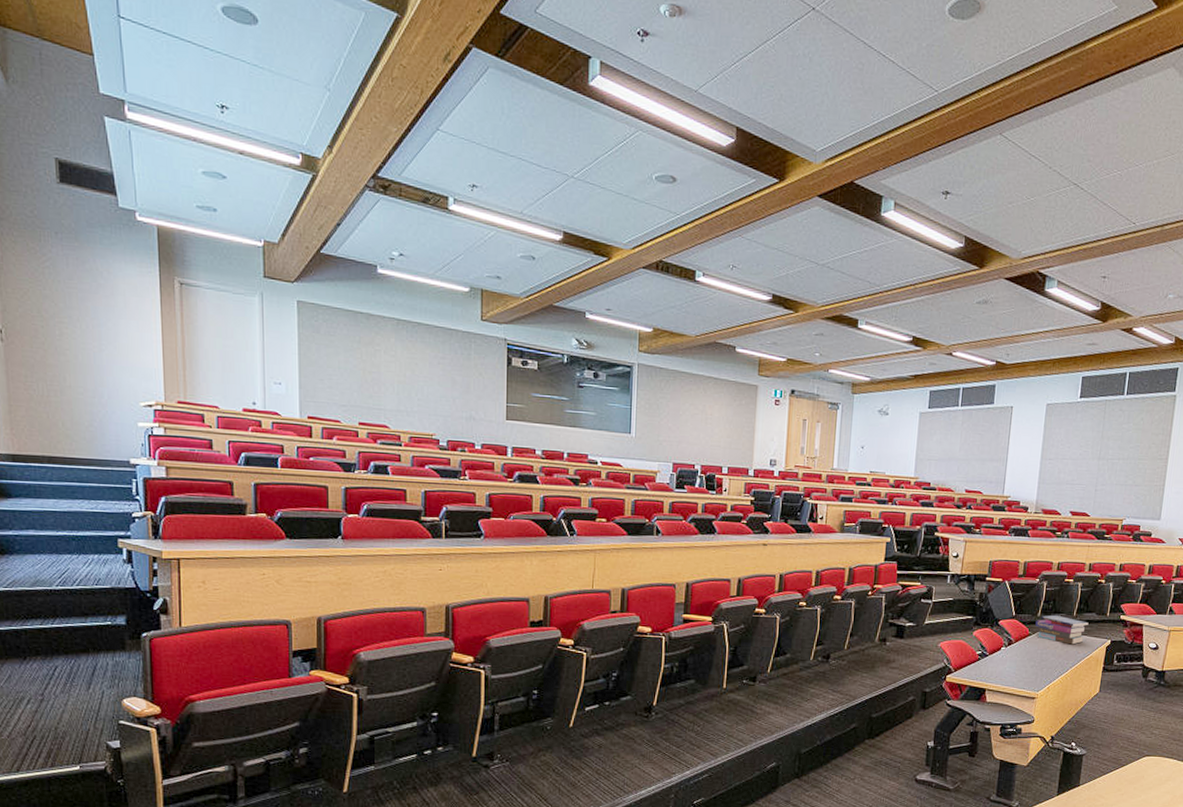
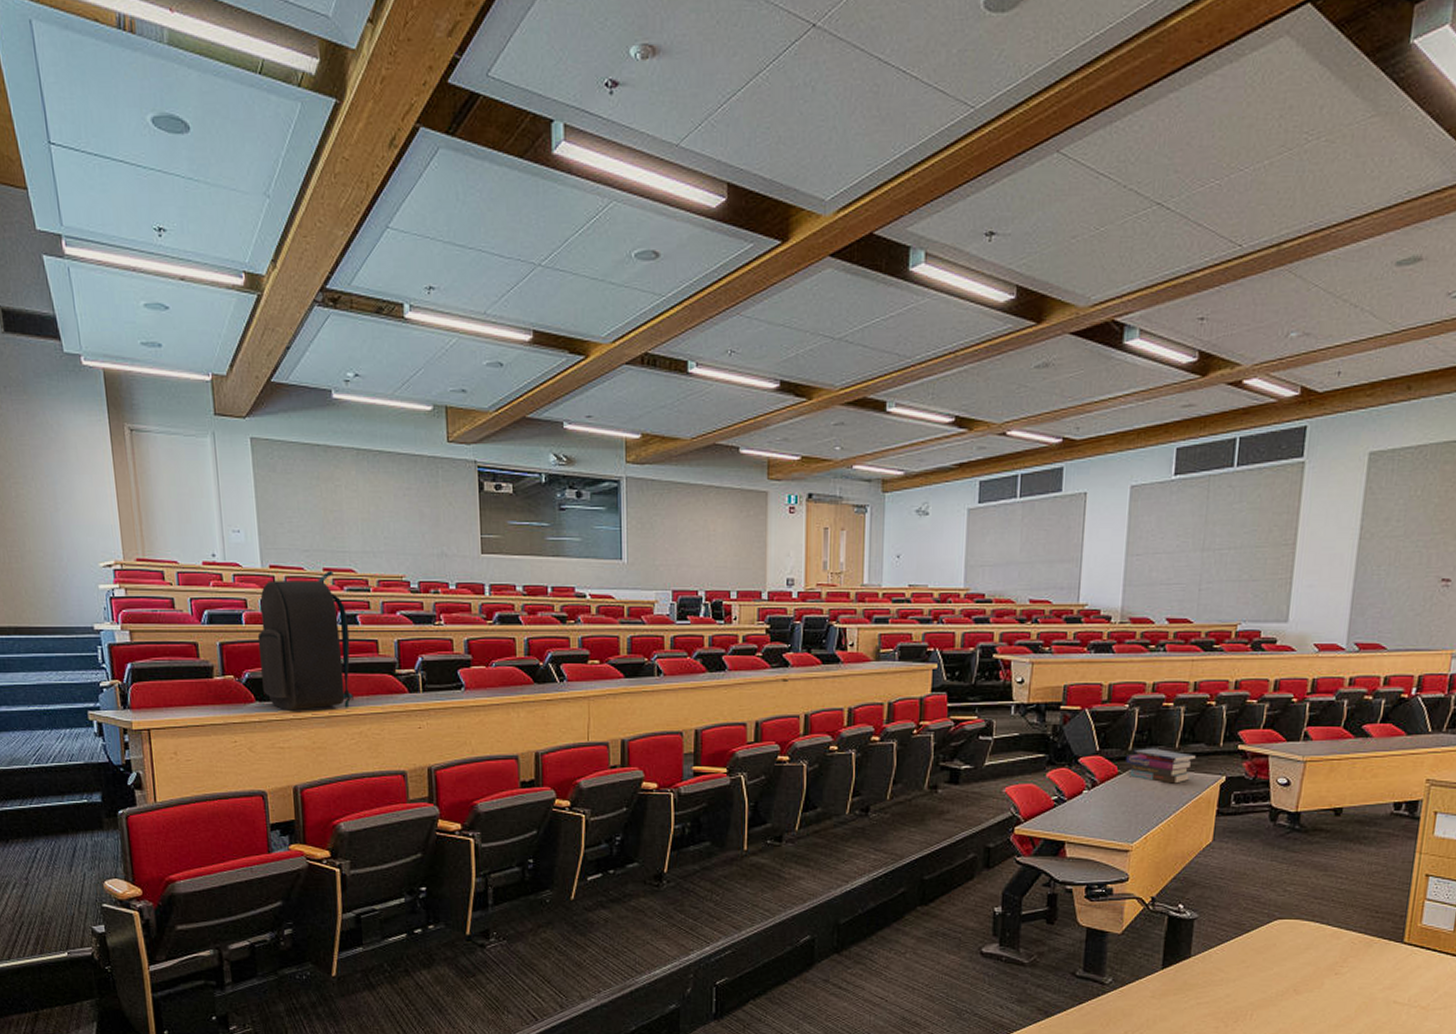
backpack: none [292,425,380,549] -> present [257,571,354,711]

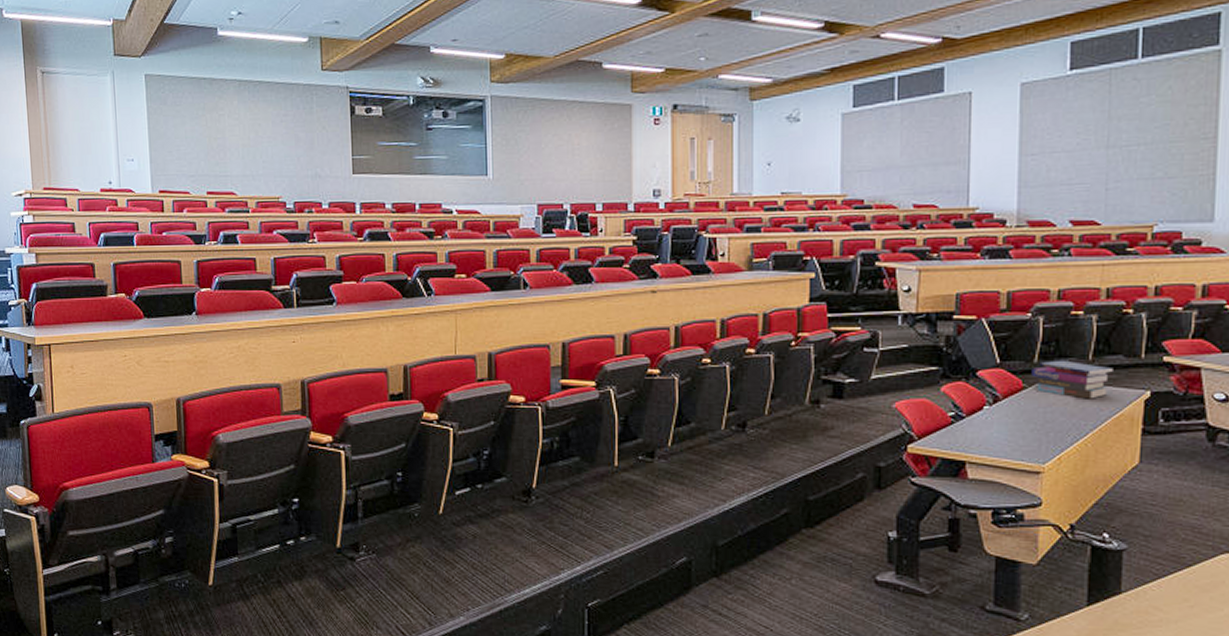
backpack: present [257,571,354,711] -> none [147,194,233,326]

